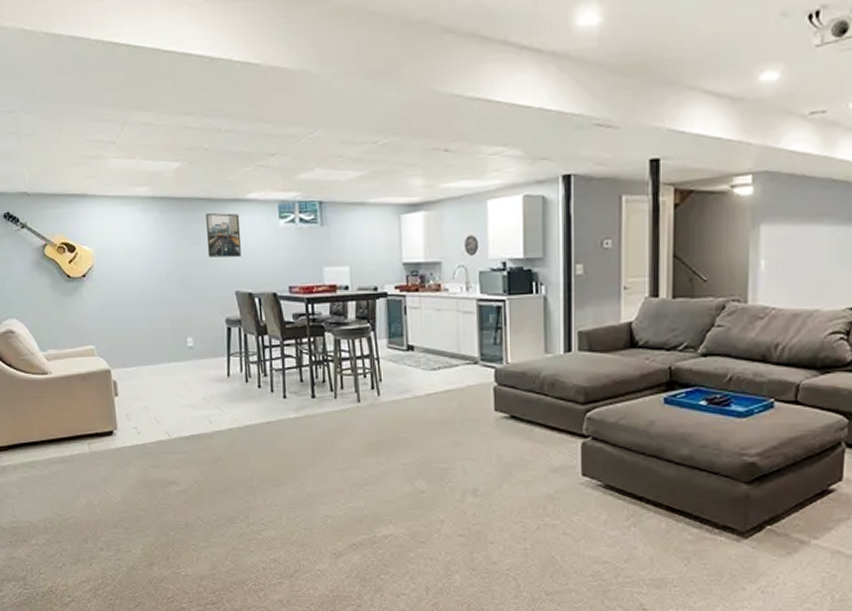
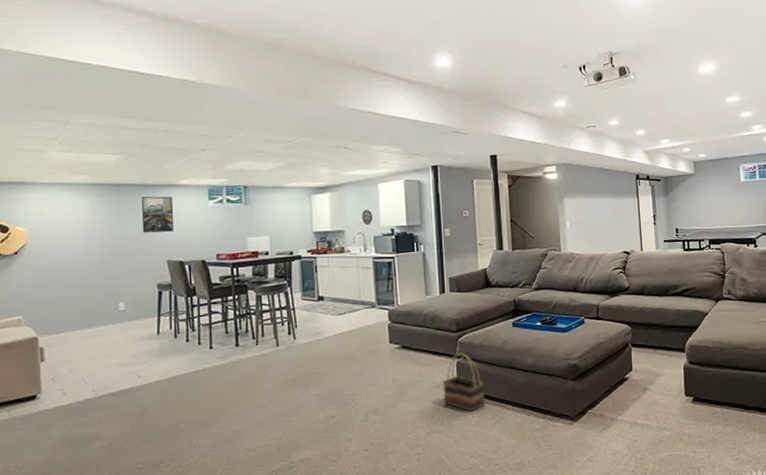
basket: none [562,430,618,508] -> present [443,352,485,412]

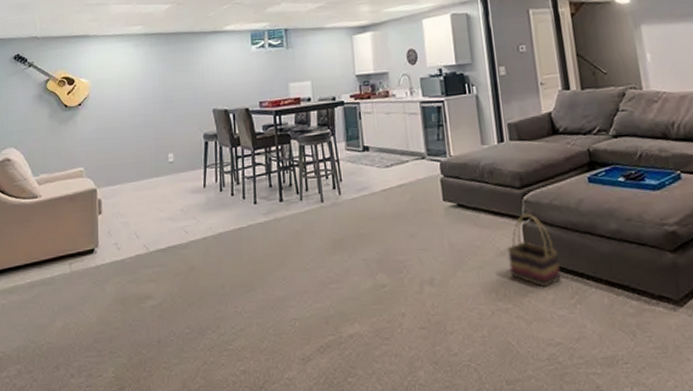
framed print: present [141,196,174,233] -> none [189,43,219,81]

